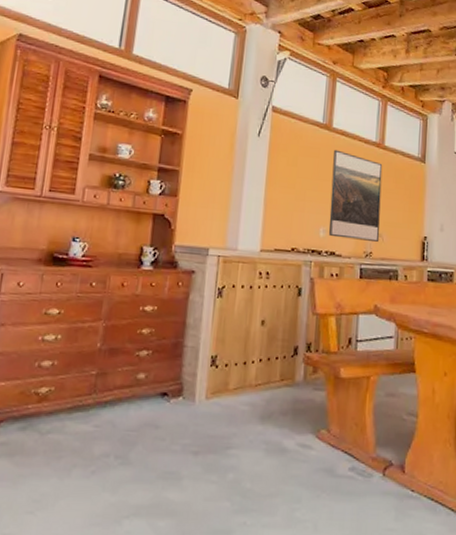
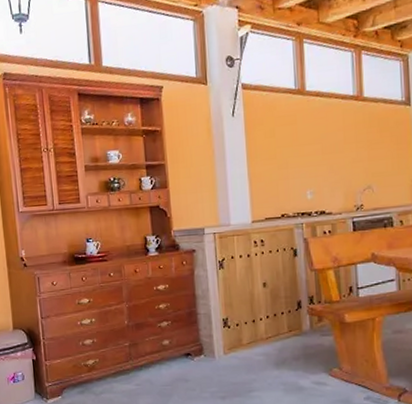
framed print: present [328,149,383,242] -> none [311,112,370,197]

